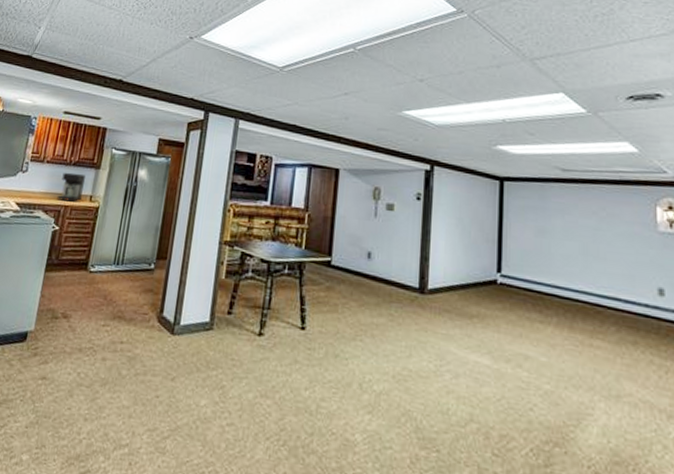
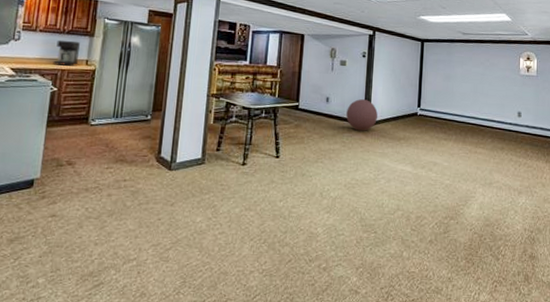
exercise ball: none [395,256,439,302] -> present [346,99,378,131]

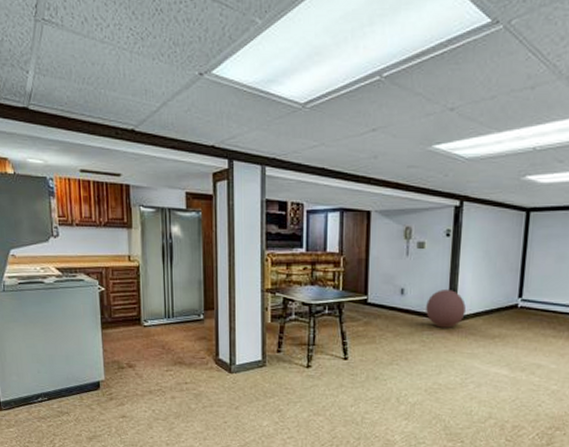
coffee maker: present [53,40,80,66] -> none [95,234,120,263]

